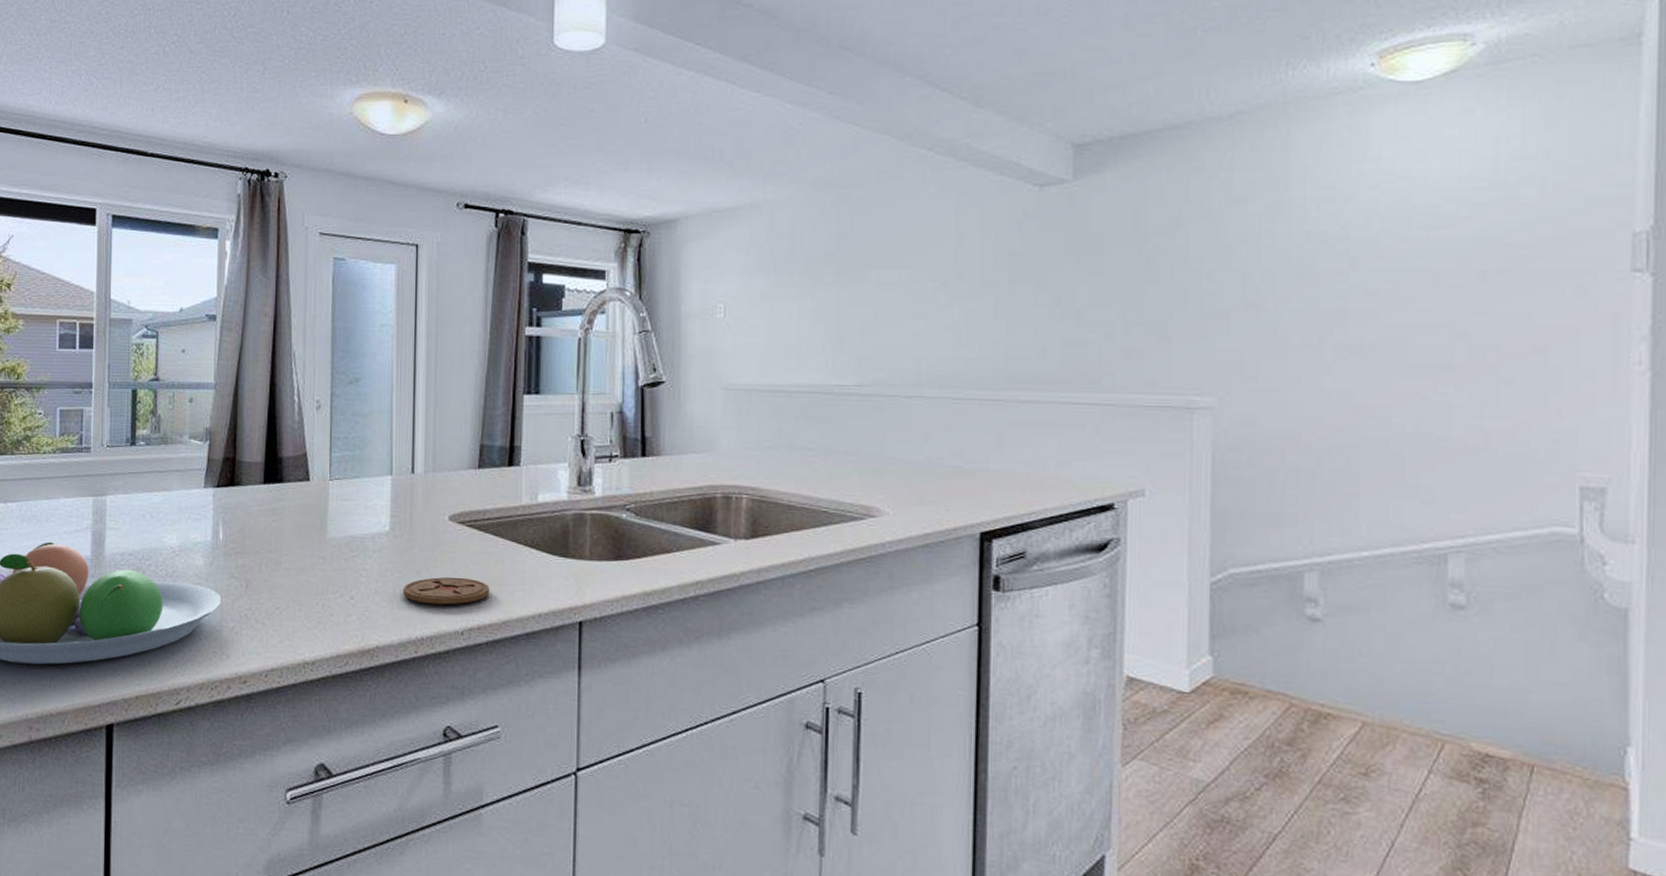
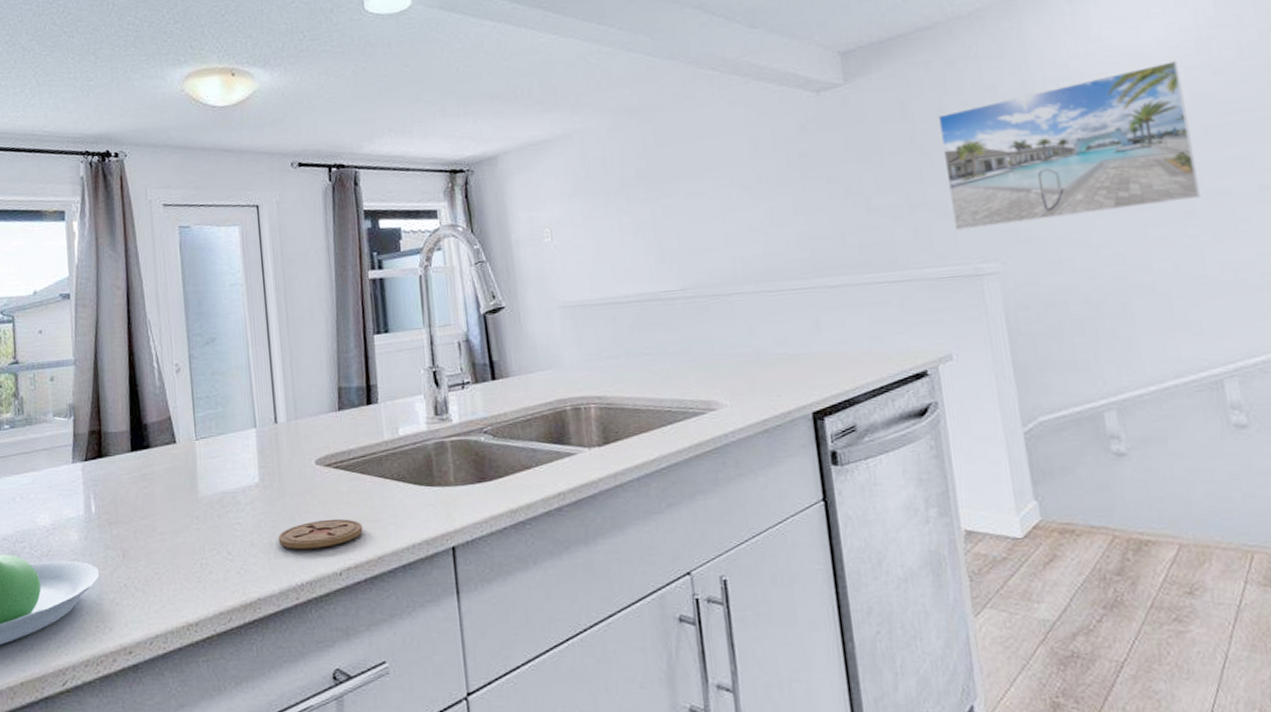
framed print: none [1171,194,1465,358] -> present [937,61,1200,231]

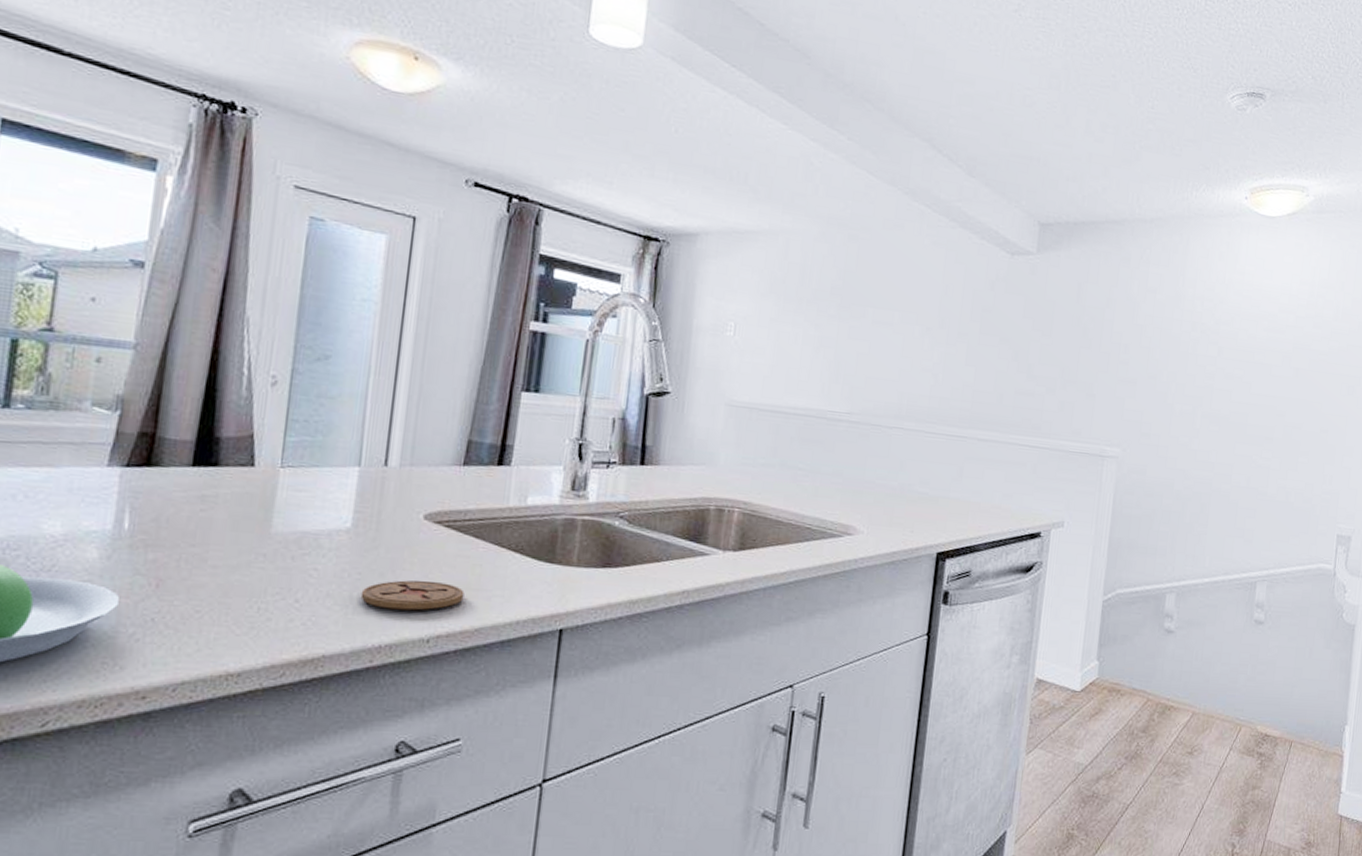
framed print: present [937,61,1200,231] -> none [1094,304,1292,428]

